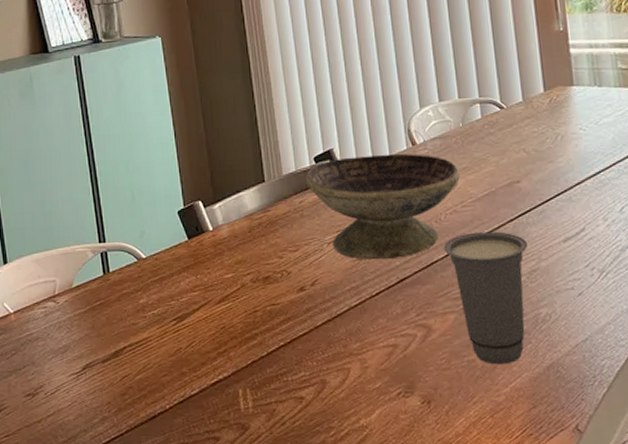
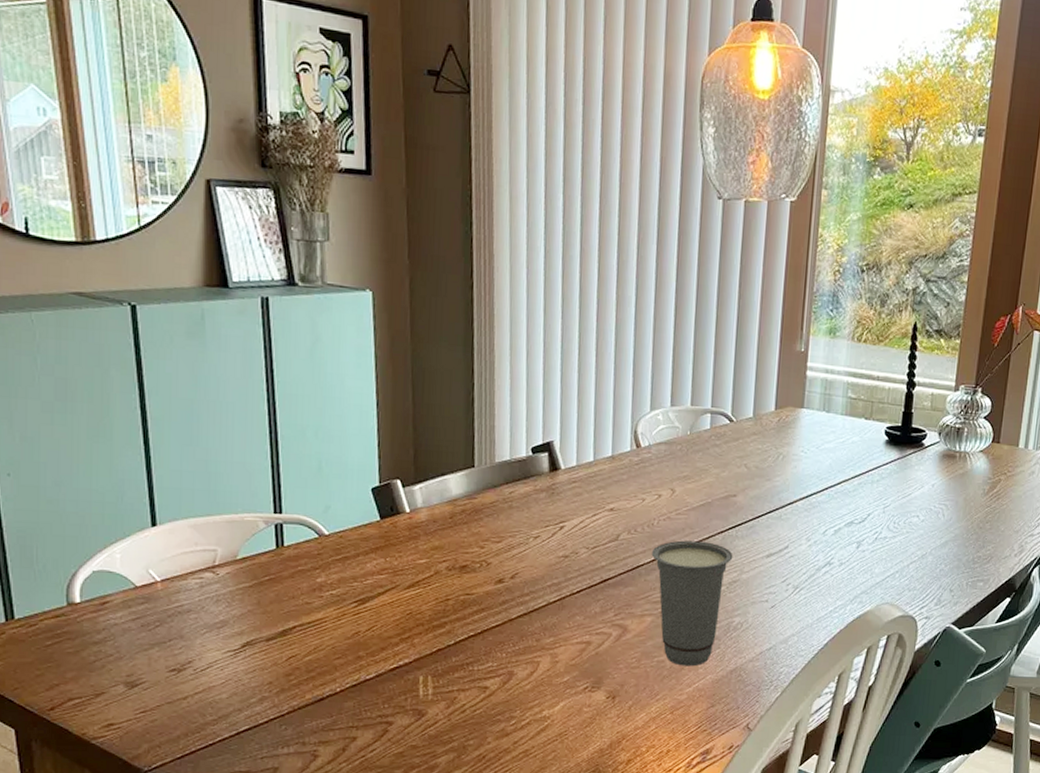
decorative bowl: present [305,153,461,260] -> none [519,452,680,559]

